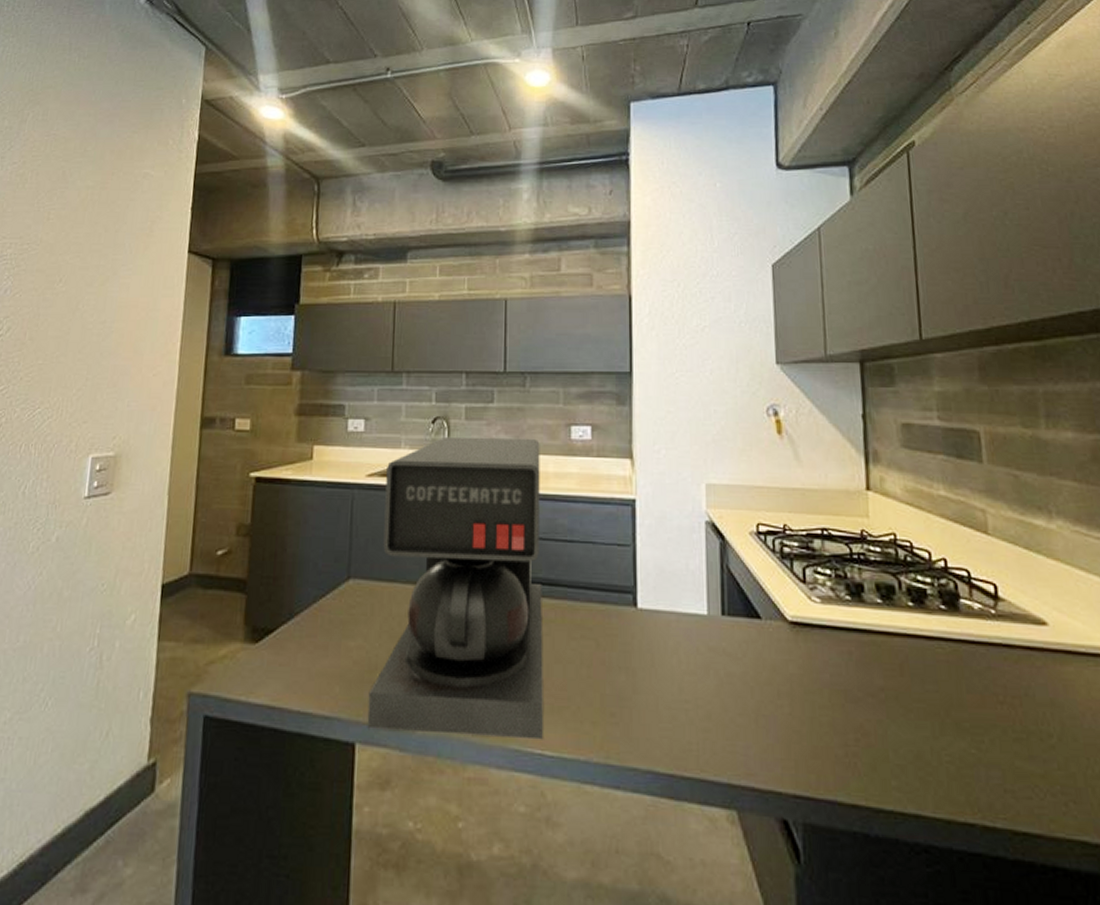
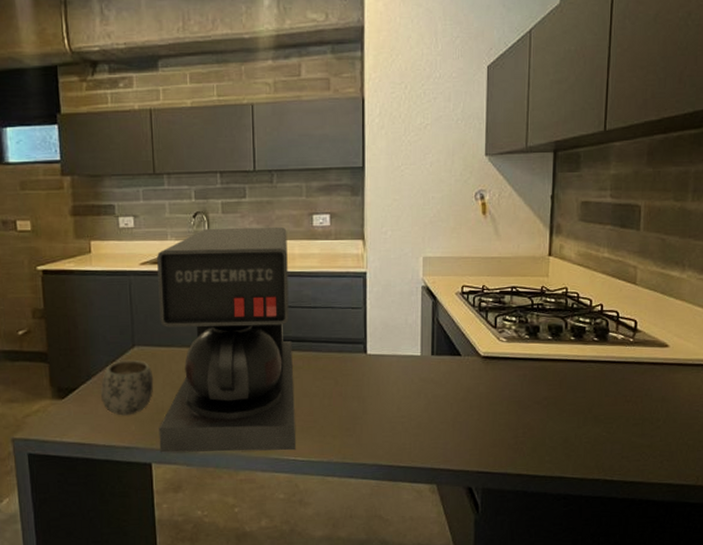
mug: none [303,595,369,672] -> present [101,359,154,416]

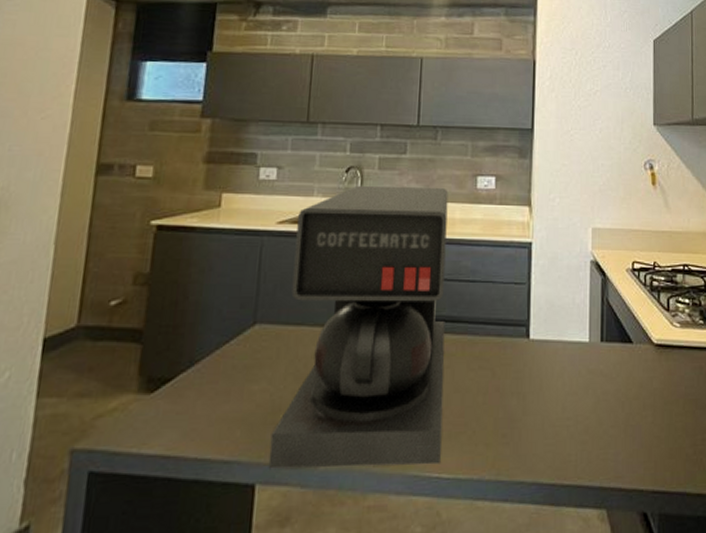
mug: present [101,359,154,416] -> none [202,341,274,417]

